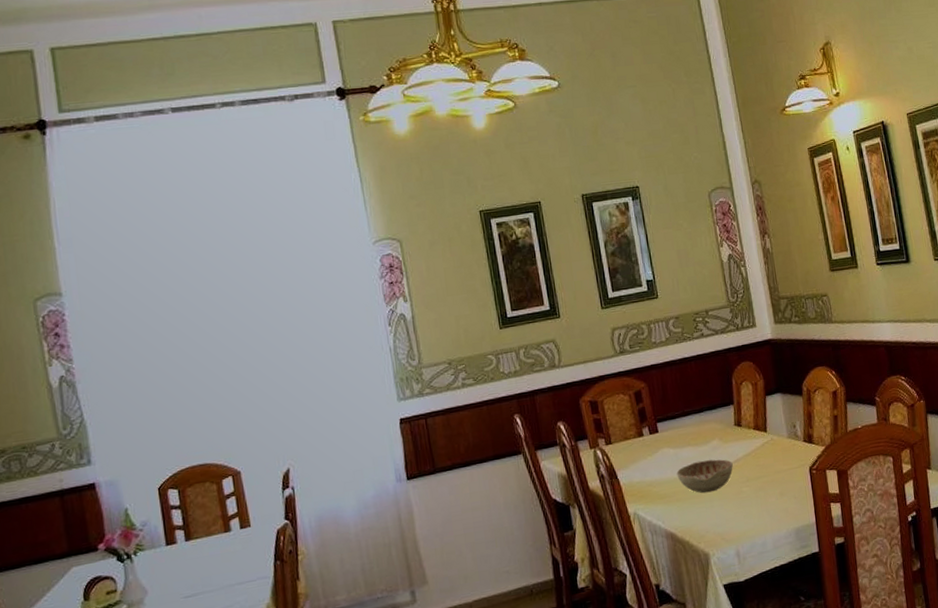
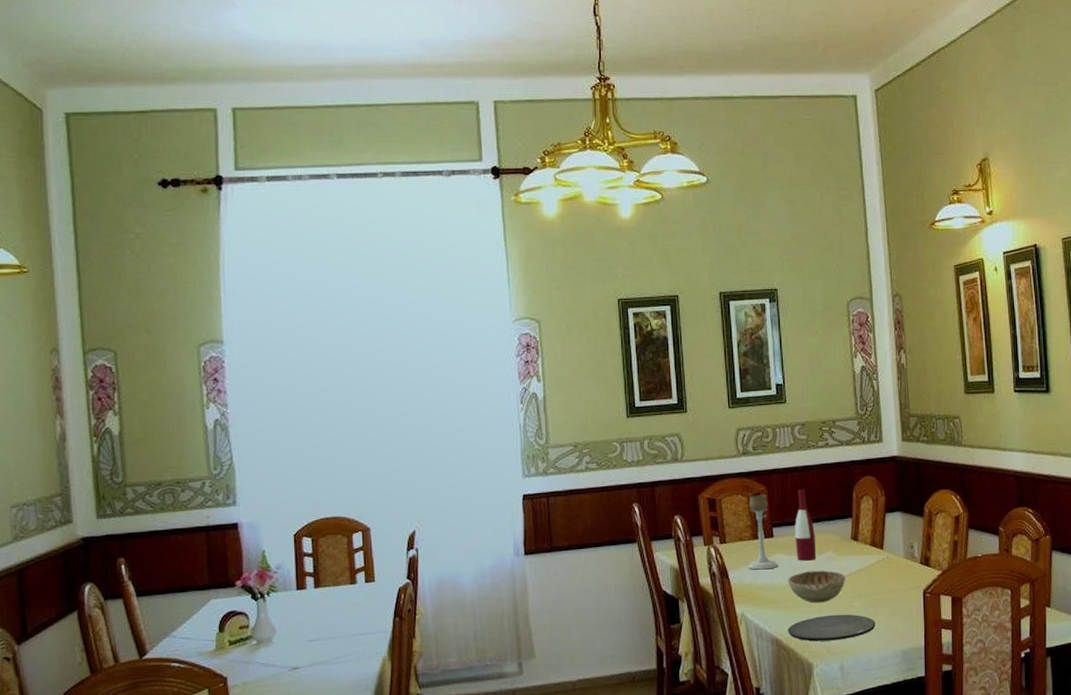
candle holder: none [630,391,666,468] -> present [748,494,778,570]
wine bottle: none [678,380,703,453] -> present [795,488,817,561]
plate: none [681,499,767,532] -> present [788,614,876,642]

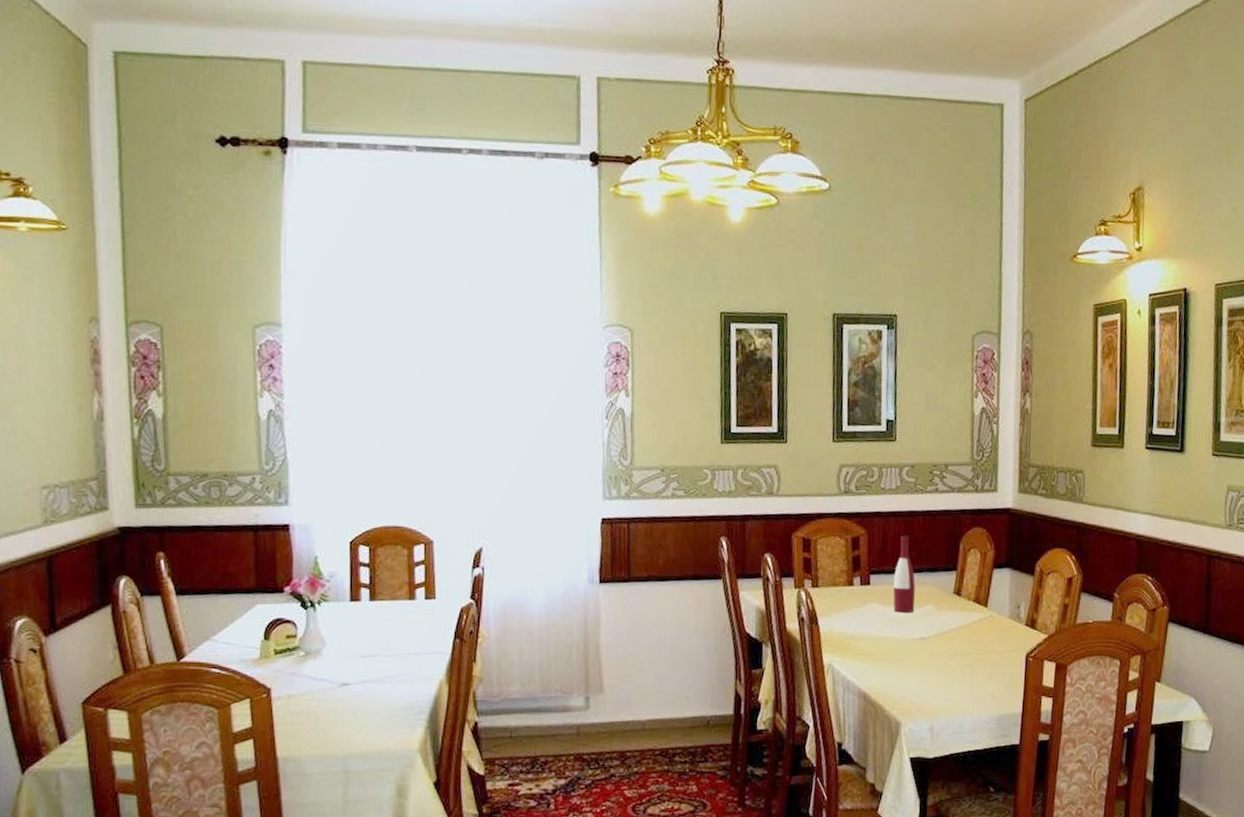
candle holder: present [748,494,778,570] -> none [840,538,873,619]
decorative bowl: present [788,570,845,603] -> none [881,623,944,659]
plate: present [788,614,876,642] -> none [877,672,972,700]

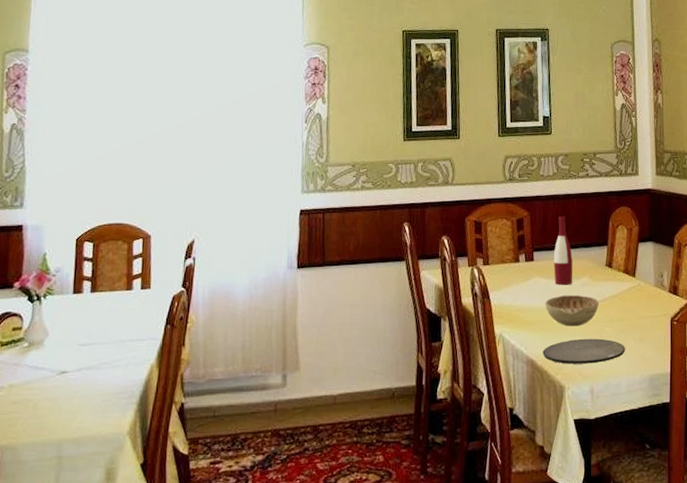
plate: none [877,672,972,700] -> present [543,338,625,364]
decorative bowl: none [881,623,944,659] -> present [545,294,599,327]

